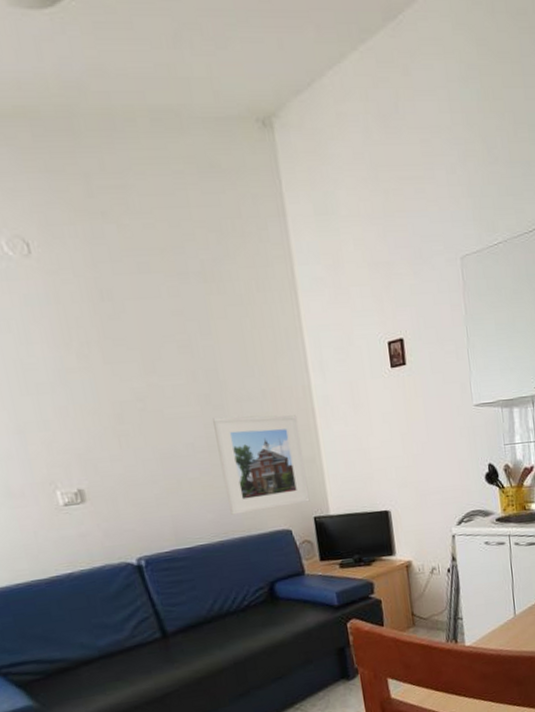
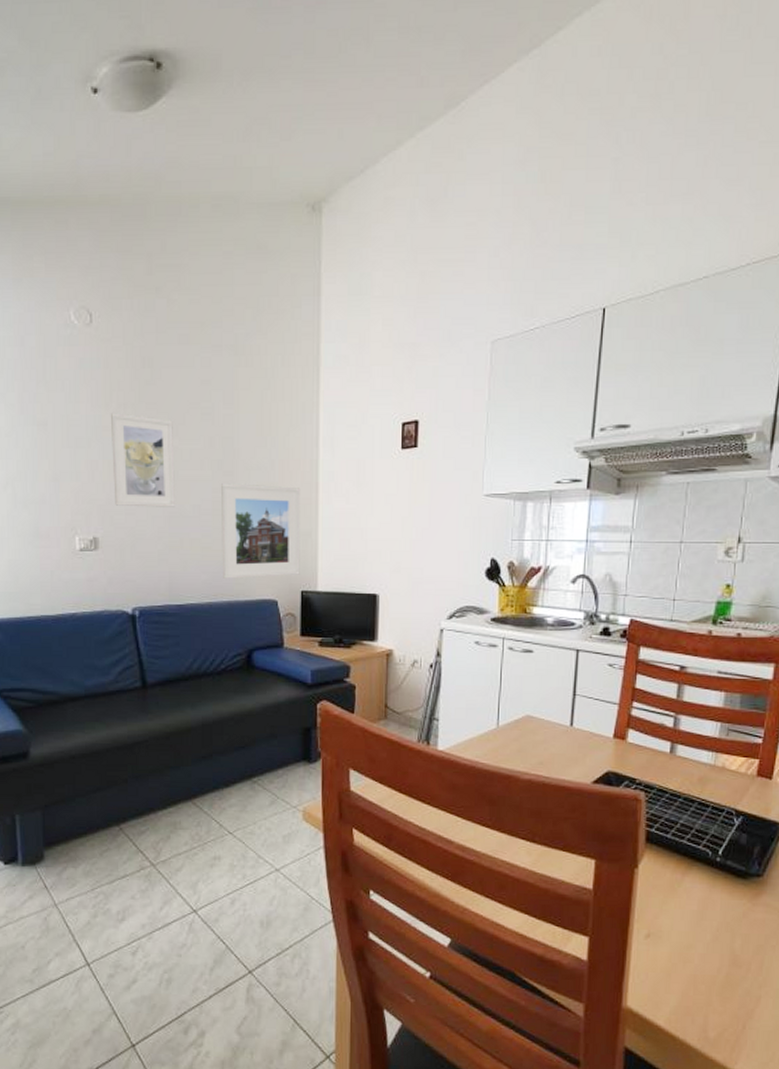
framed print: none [72,352,166,453] -> present [110,413,175,507]

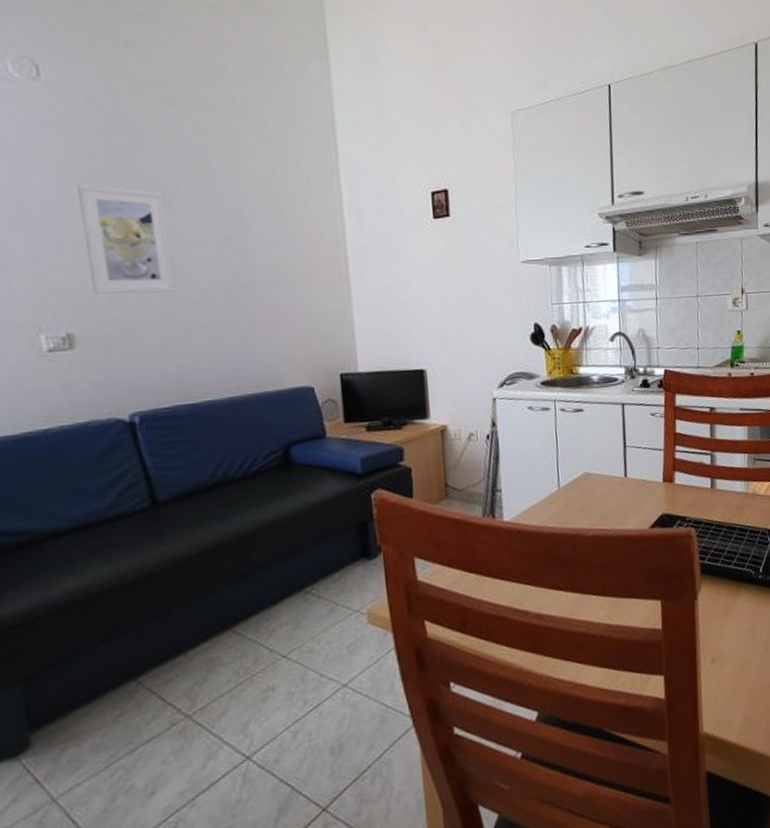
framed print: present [221,483,301,579] -> none [232,261,337,369]

